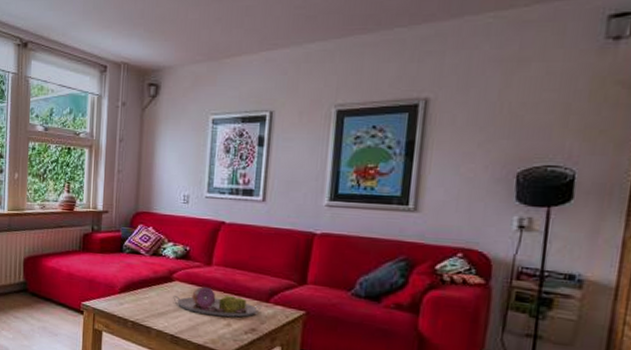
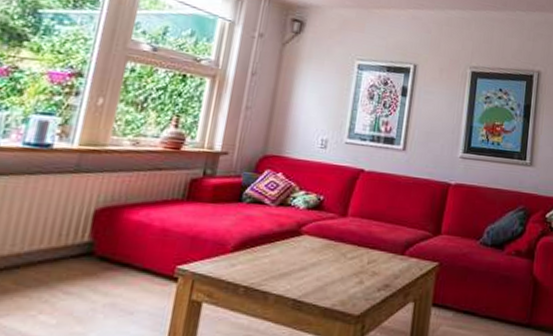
serving tray: present [173,287,262,318] -> none [299,241,397,274]

